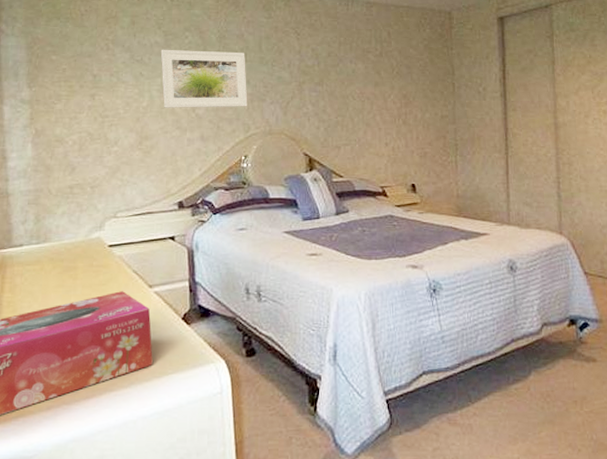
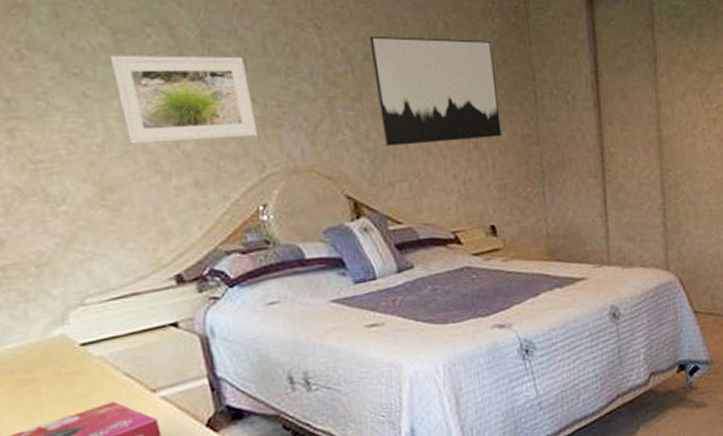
wall art: none [333,40,425,119] -> present [369,35,502,146]

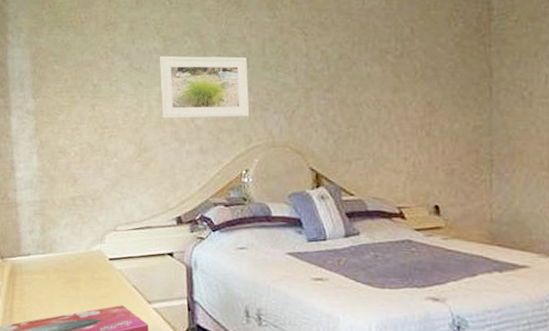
wall art: present [369,35,502,146] -> none [345,40,454,130]

